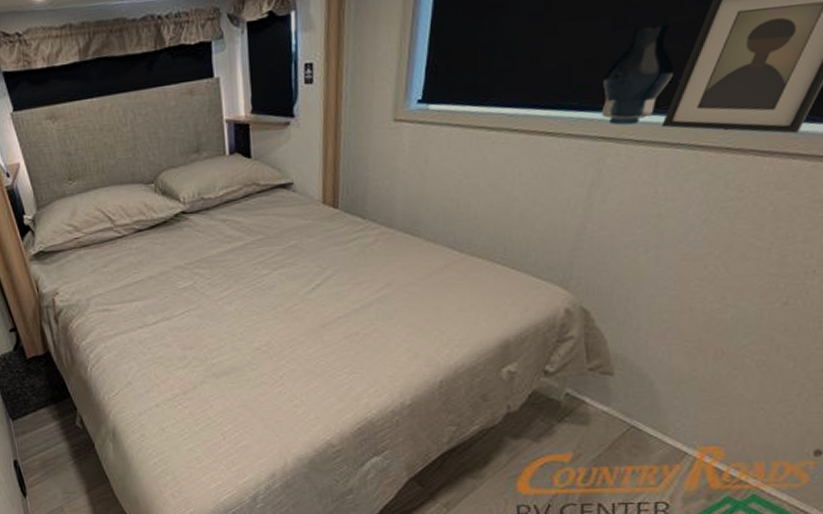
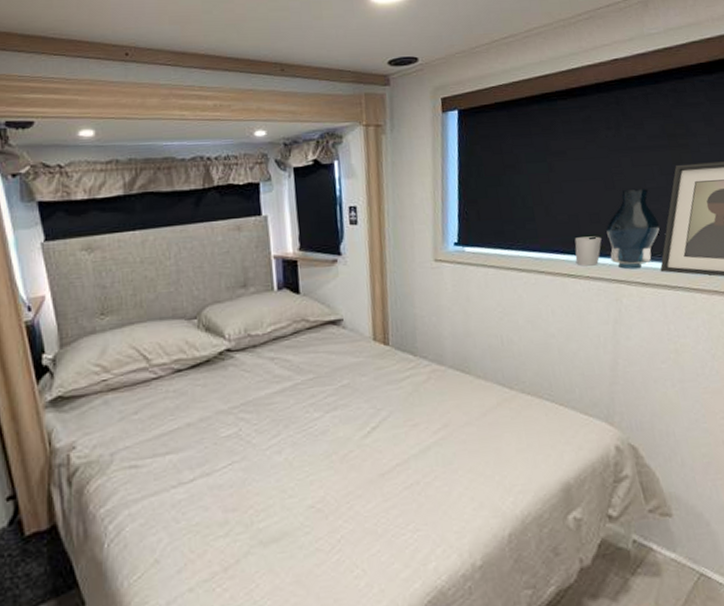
candle holder: none [558,86,595,123] -> present [574,236,602,267]

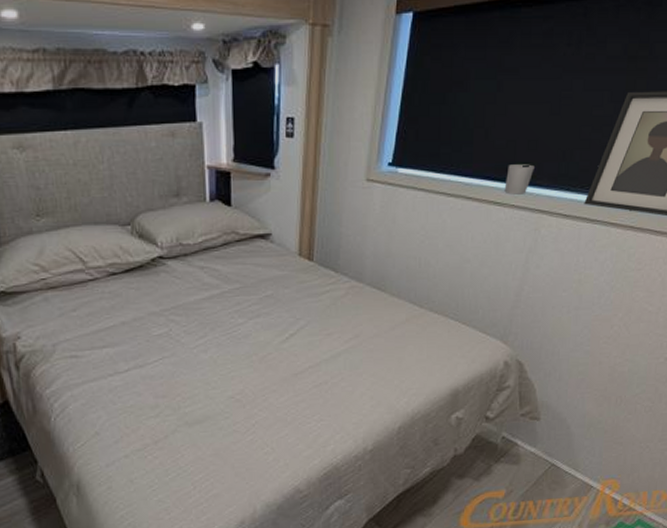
vase: present [606,189,659,270] -> none [539,116,594,201]

